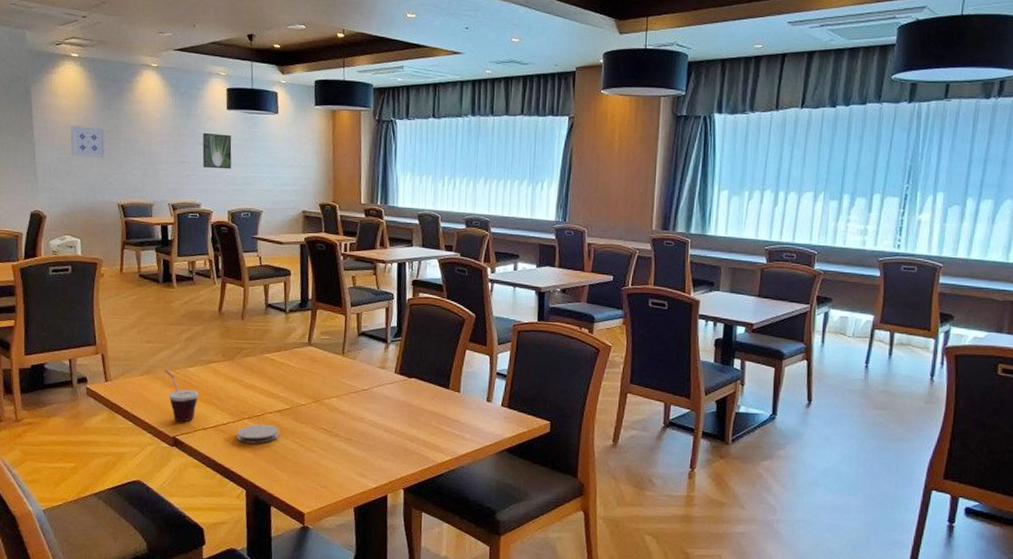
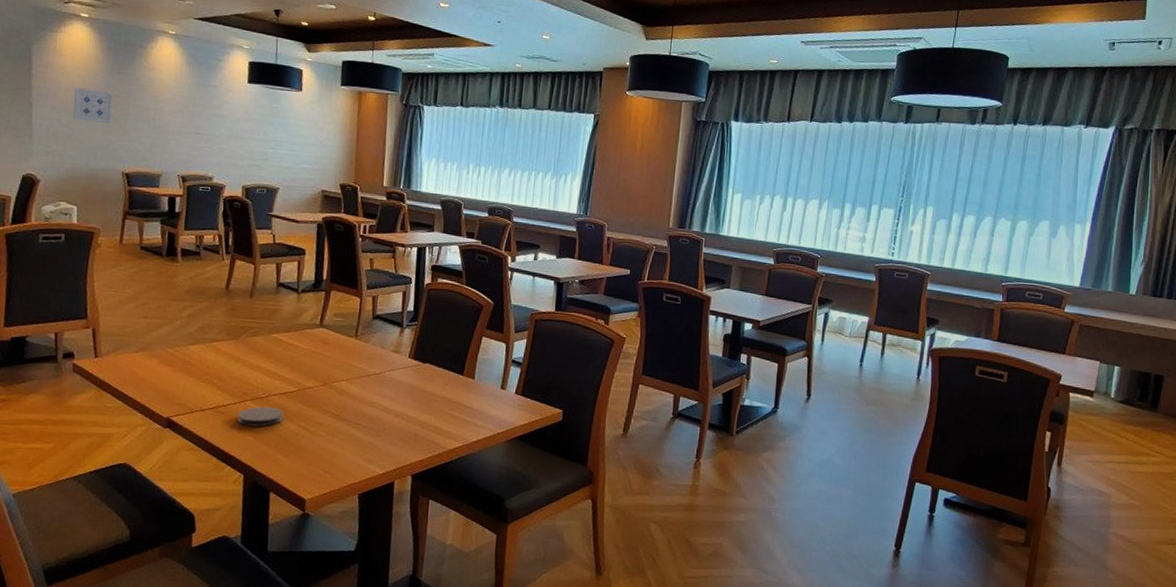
cup: present [165,369,199,422] -> none [162,347,198,403]
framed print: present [202,132,232,169] -> none [218,104,251,144]

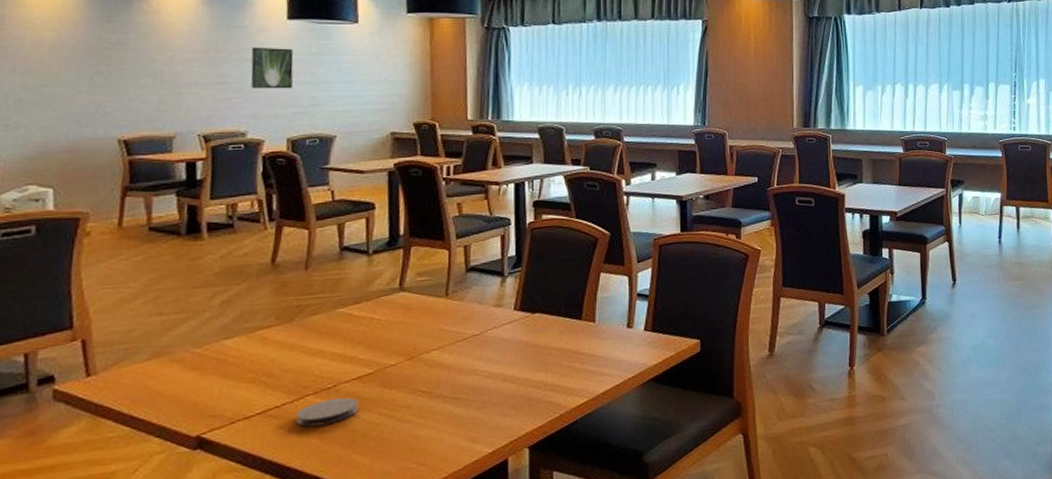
wall art: present [73,88,113,124] -> none [44,44,102,83]
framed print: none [218,104,251,144] -> present [250,47,294,89]

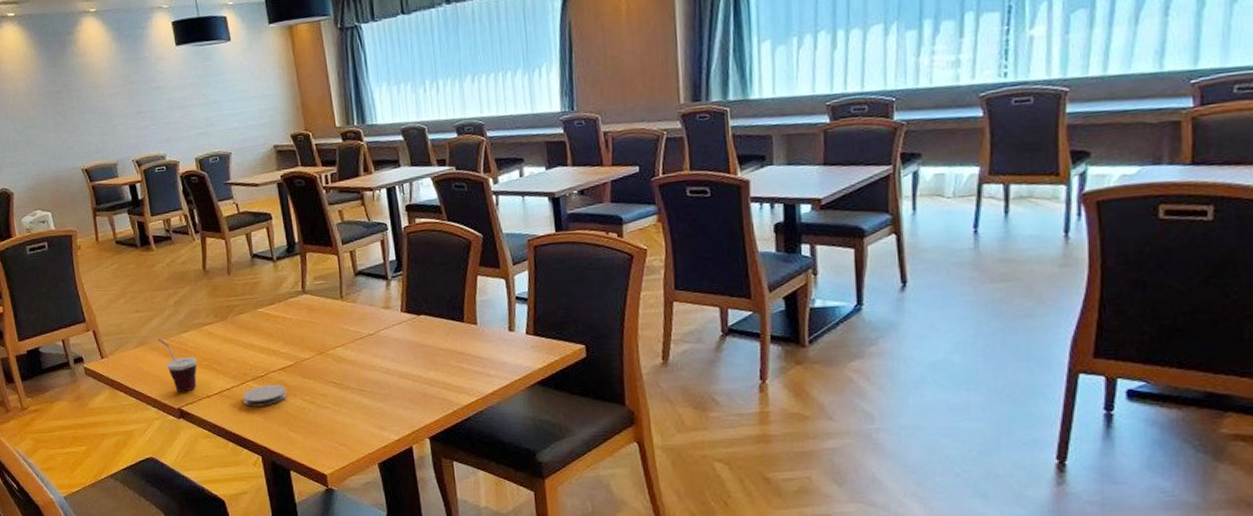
cup: none [186,347,239,415] -> present [158,338,197,392]
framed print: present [250,47,294,89] -> none [154,73,191,115]

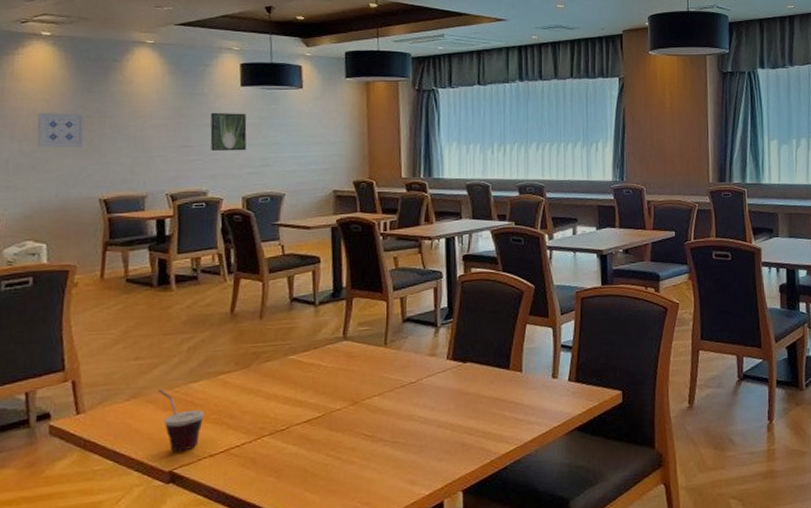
wall art: none [20,89,61,126] -> present [37,112,85,148]
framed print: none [154,73,191,115] -> present [210,112,247,152]
coaster: present [242,384,287,407] -> none [254,438,309,466]

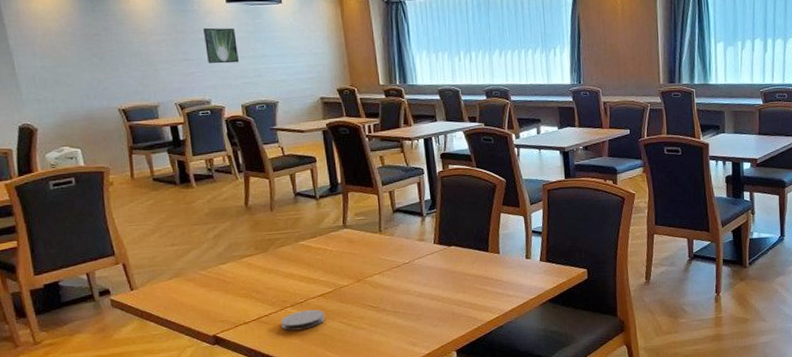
wall art: present [37,112,85,148] -> none [52,31,97,64]
cup: present [159,389,204,452] -> none [195,270,235,320]
coaster: none [254,438,309,466] -> present [280,309,325,331]

